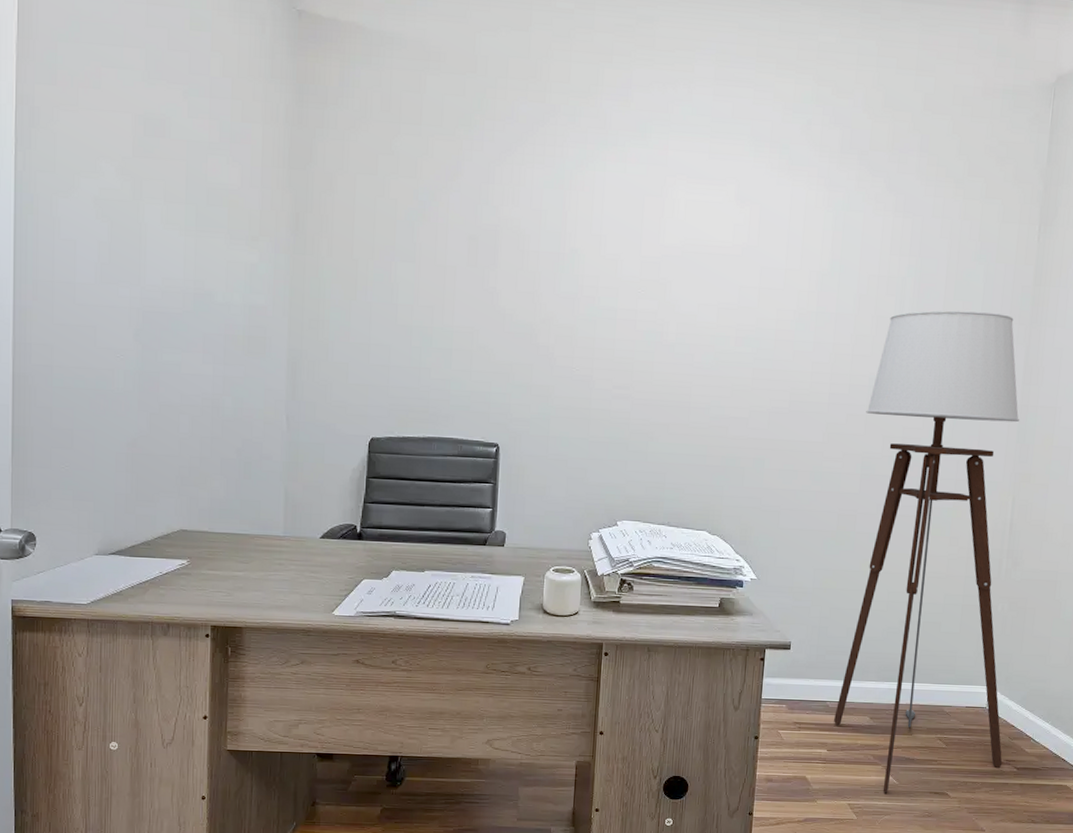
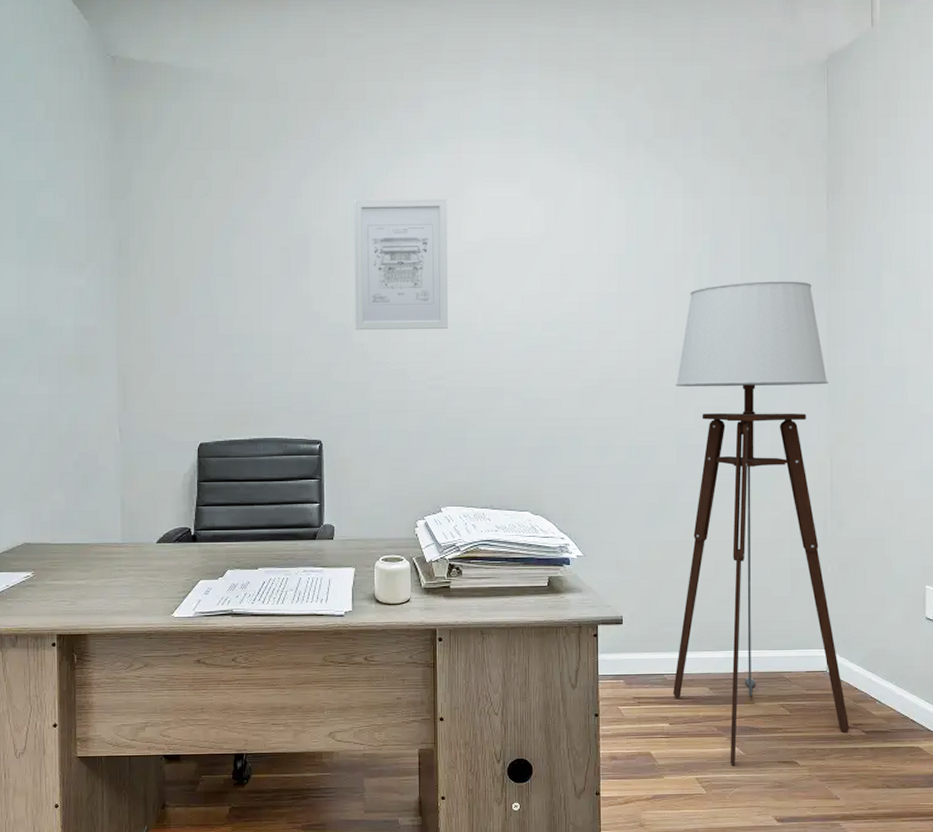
wall art: none [541,190,649,336] -> present [354,198,449,331]

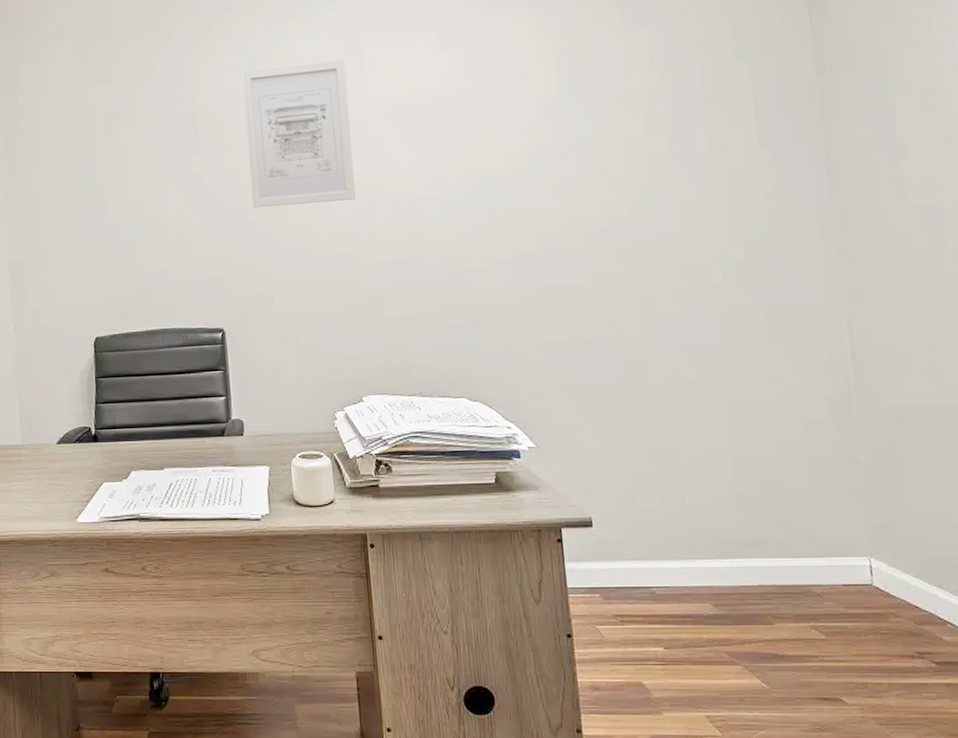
floor lamp: present [673,281,850,764] -> none [633,112,913,700]

